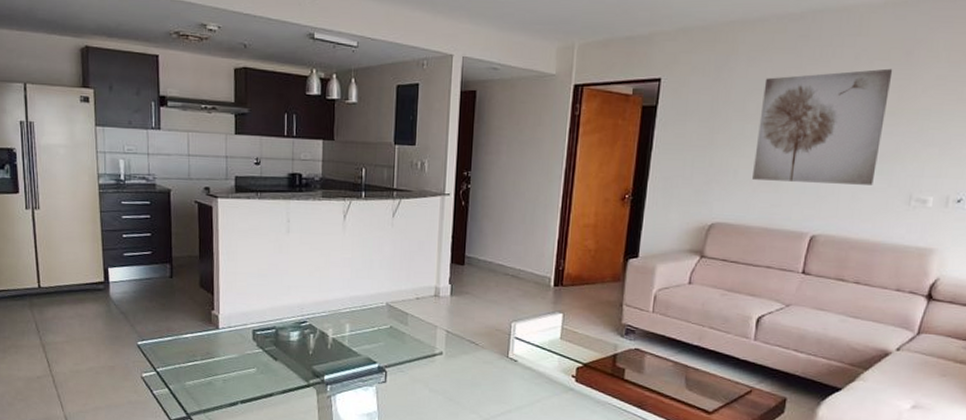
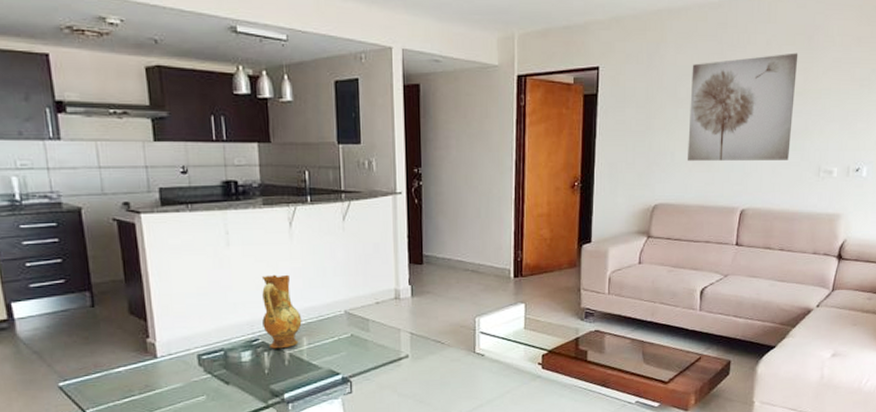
ceramic jug: none [311,262,347,333] -> present [261,274,302,349]

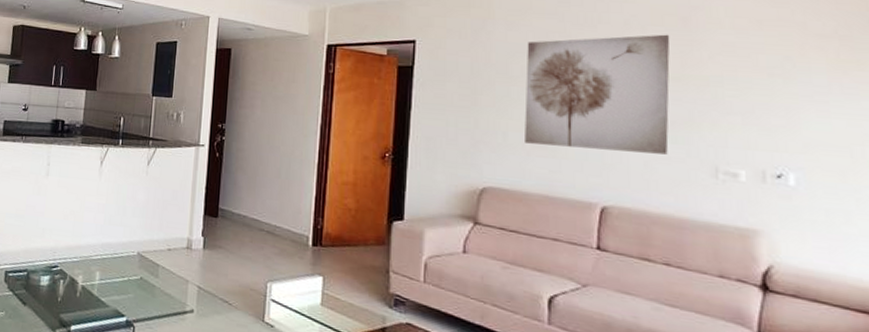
ceramic jug: present [261,274,302,349] -> none [63,206,98,280]

